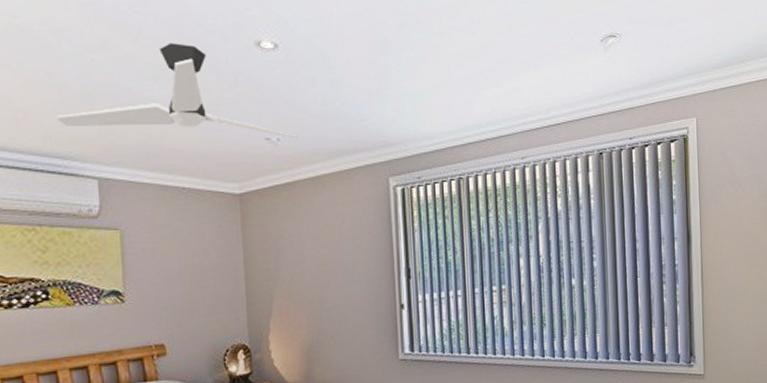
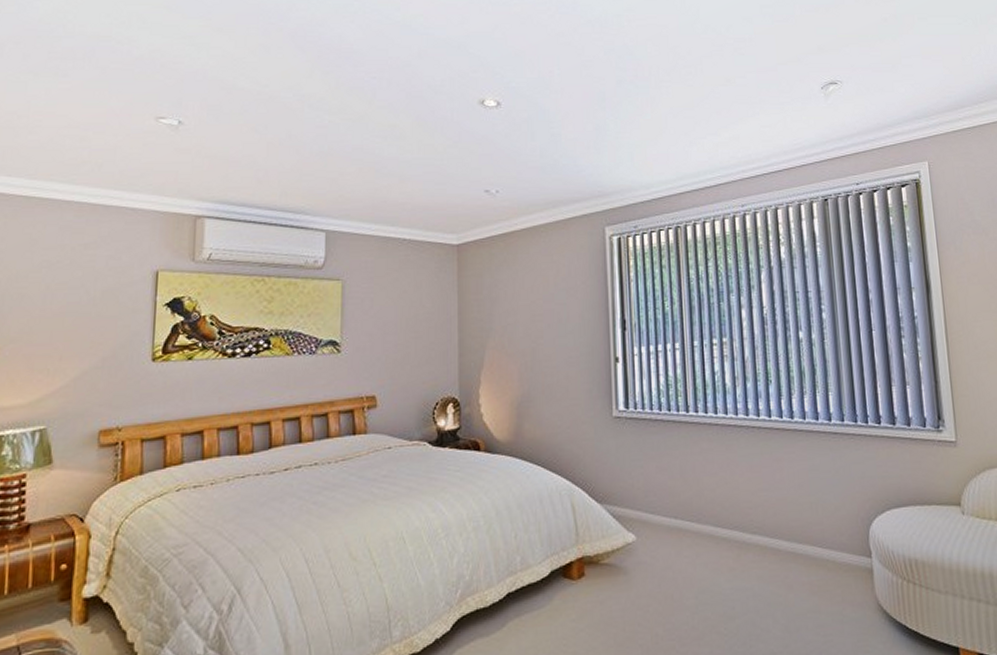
ceiling fan: present [56,42,299,139] -> none [293,104,517,191]

